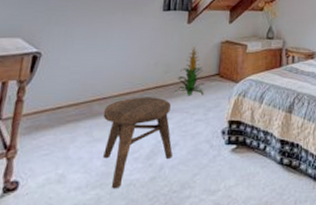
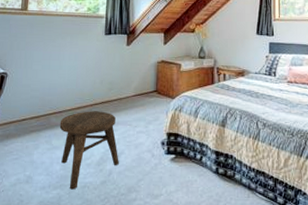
indoor plant: present [174,46,205,96] -> none [118,66,144,111]

